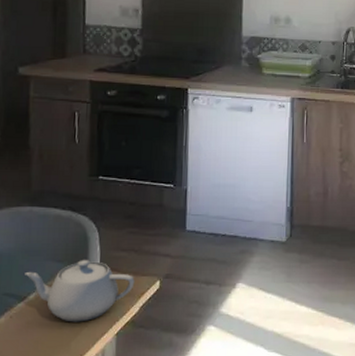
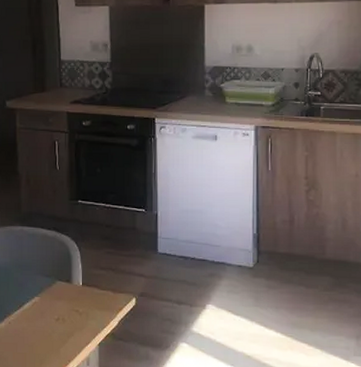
teapot: present [25,259,135,322] -> none [19,275,113,332]

